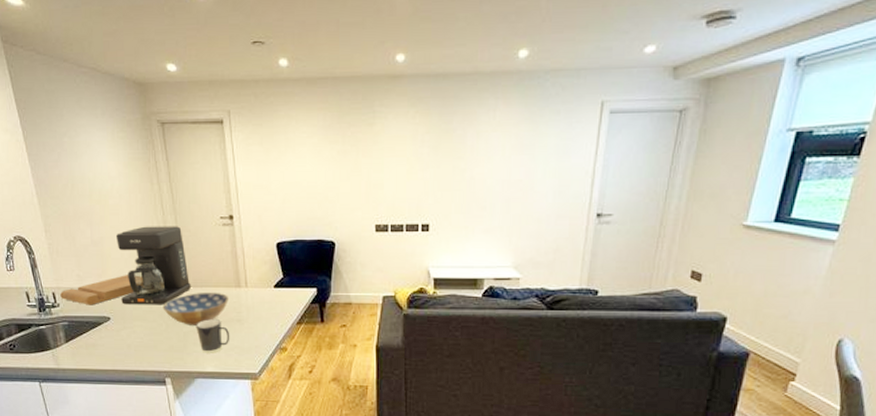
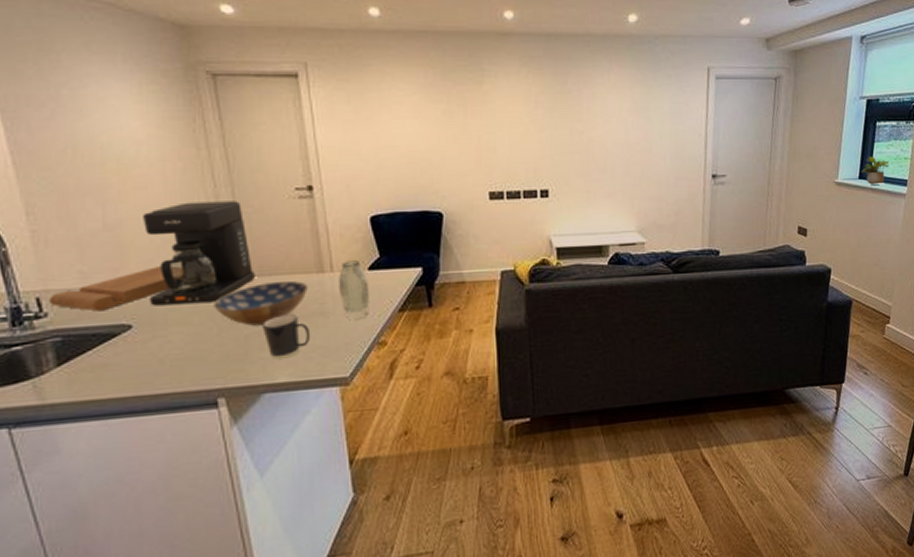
vase: none [252,279,274,328] -> present [339,260,369,321]
potted plant: none [778,197,818,229] -> present [861,156,889,185]

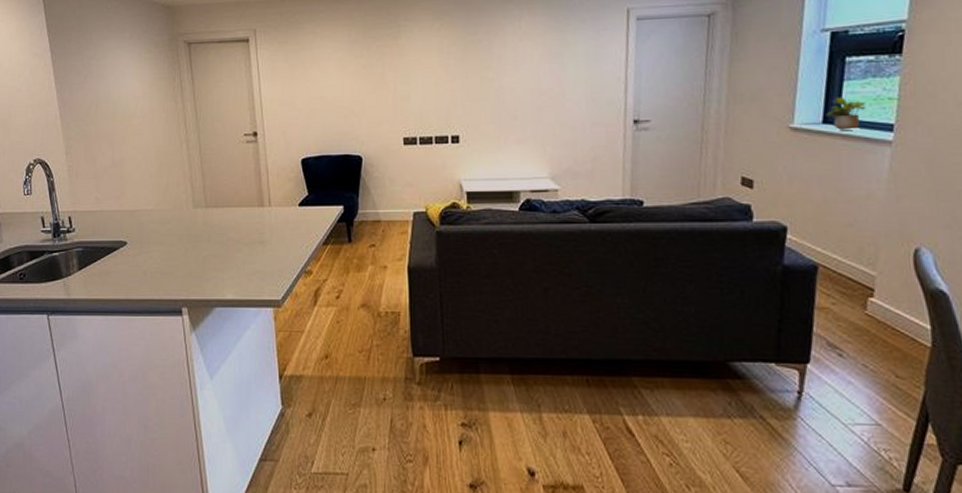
cutting board: present [49,266,169,312] -> none [76,196,152,230]
coffee maker: present [141,201,255,306] -> none [137,144,212,228]
bowl: present [213,280,308,326] -> none [182,212,251,249]
mug: present [262,314,311,359] -> none [216,242,252,279]
vase: present [339,260,369,321] -> none [275,197,299,250]

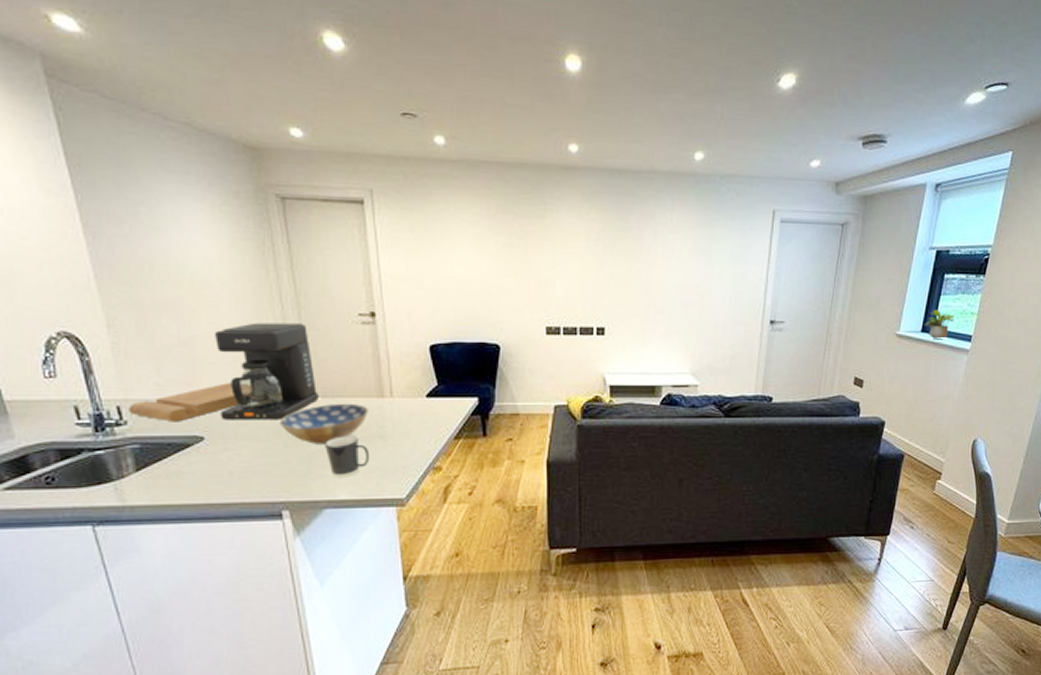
cutting board: none [76,196,152,230] -> present [129,383,238,422]
coffee maker: none [137,144,212,228] -> present [213,322,319,420]
bowl: none [182,212,251,249] -> present [279,403,368,444]
mug: none [216,242,252,279] -> present [324,436,370,477]

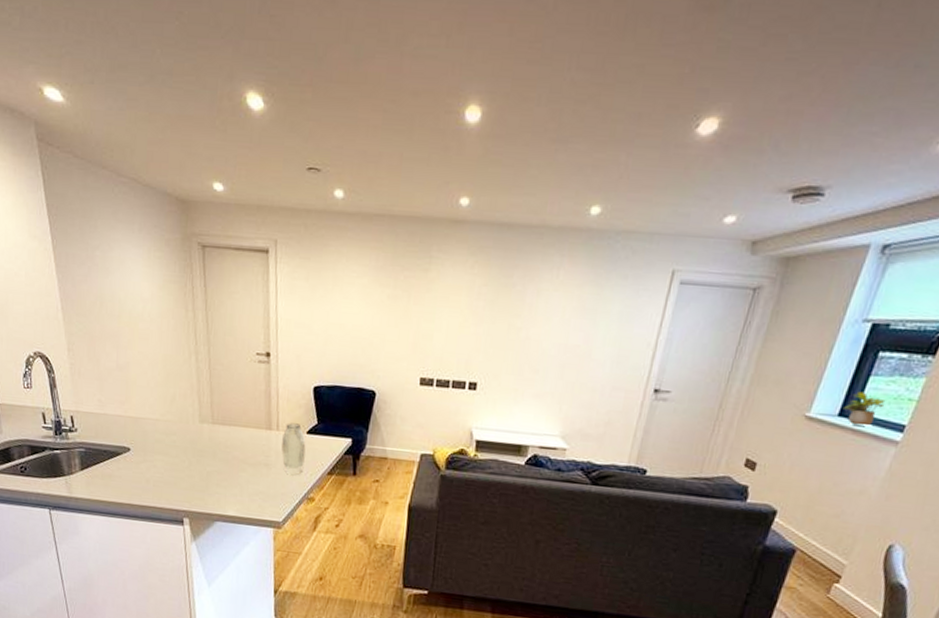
cutting board: present [129,383,238,422] -> none [79,404,157,434]
coffee maker: present [213,322,319,420] -> none [143,355,219,440]
bowl: present [279,403,368,444] -> none [187,431,258,466]
mug: present [324,436,370,477] -> none [220,460,256,497]
vase: none [398,387,426,445] -> present [281,423,306,476]

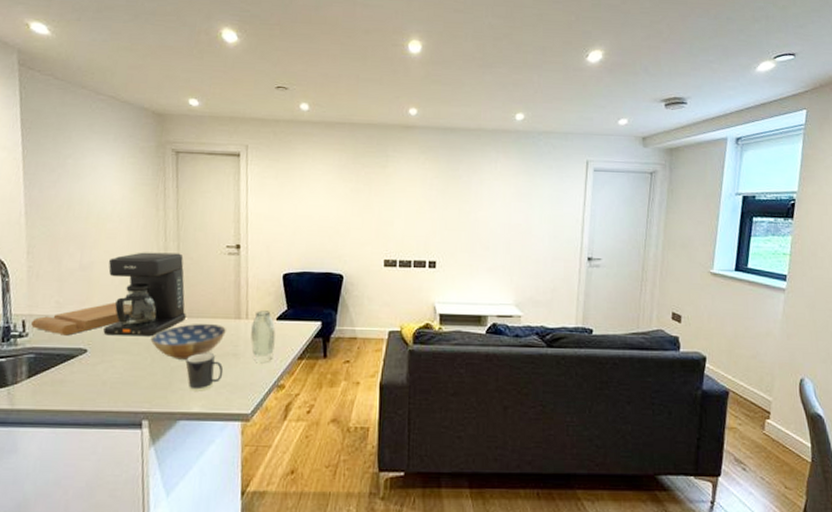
cutting board: none [79,404,157,434] -> present [31,303,119,336]
coffee maker: none [143,355,219,440] -> present [103,252,186,336]
bowl: none [187,431,258,466] -> present [150,323,226,360]
mug: none [220,460,256,497] -> present [185,353,224,391]
potted plant: present [842,391,886,426] -> none [737,250,767,278]

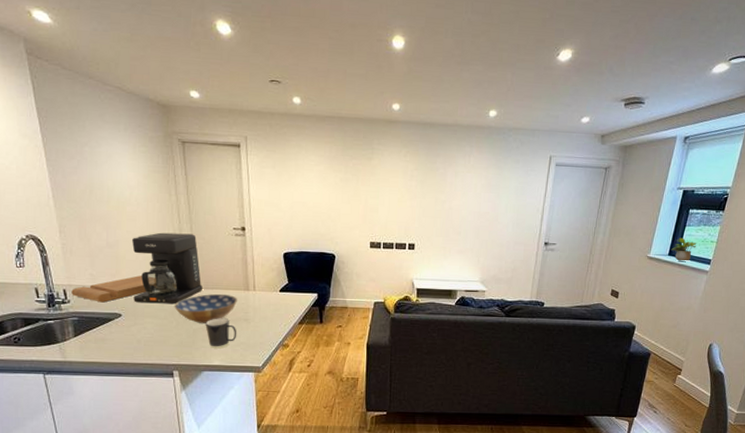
vase: present [250,310,276,364] -> none [258,284,279,327]
potted plant: none [737,250,767,278] -> present [671,237,697,261]

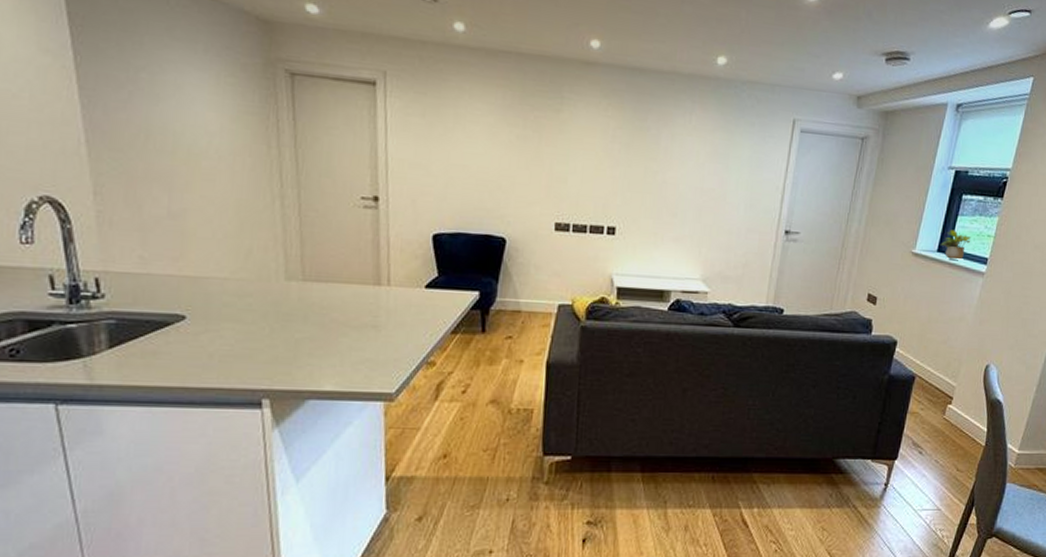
cutting board: present [71,275,146,303] -> none [107,260,226,299]
coffee maker: present [131,232,203,304] -> none [205,199,312,302]
bowl: present [174,293,237,323] -> none [267,288,363,331]
mug: present [205,318,237,349] -> none [313,323,361,367]

